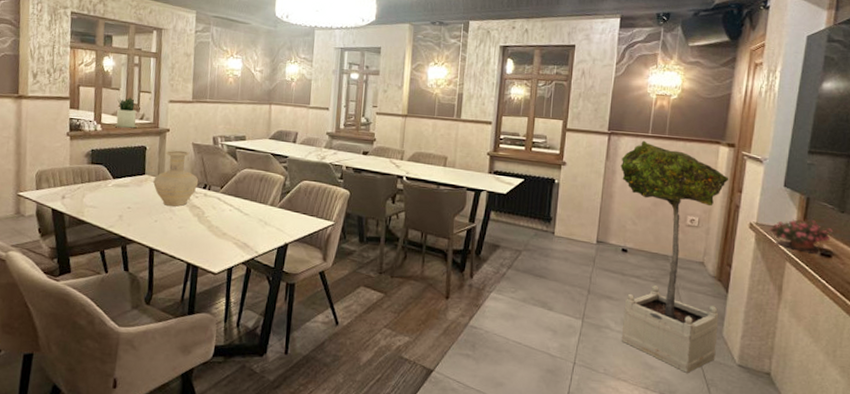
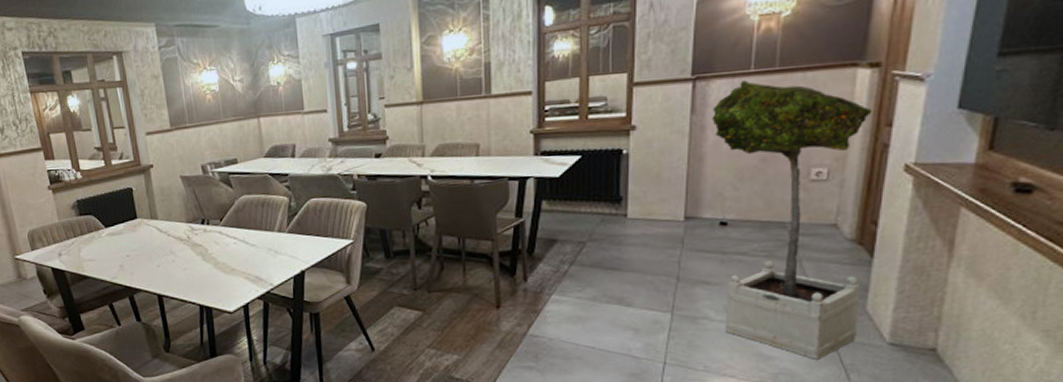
planter: present [114,97,137,129] -> none [91,136,118,173]
vase: present [153,150,199,207] -> none [147,186,195,248]
potted flower: present [769,219,832,254] -> none [935,147,1035,192]

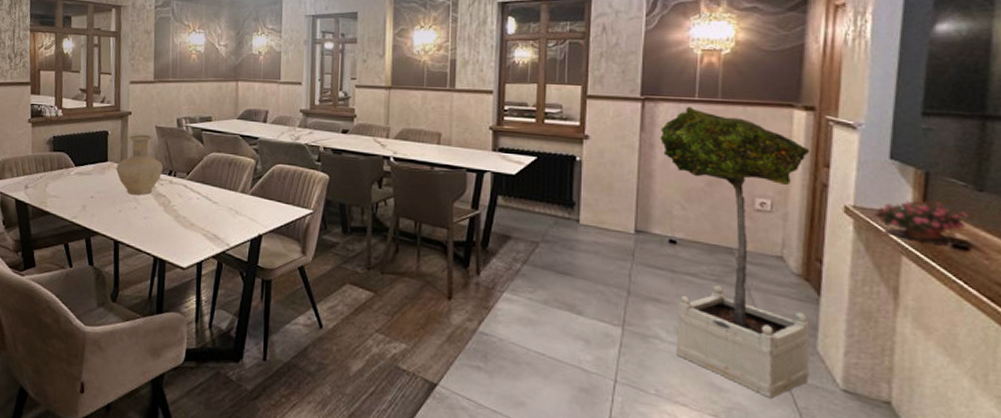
vase: none [147,186,195,248] -> present [116,134,164,195]
potted flower: none [935,147,1035,192] -> present [873,200,968,246]

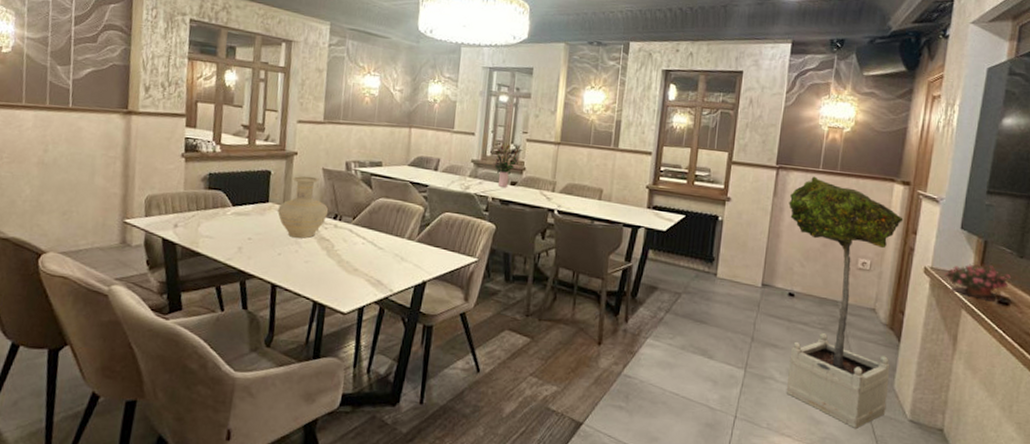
bouquet: none [321,90,350,136] -> present [493,142,521,188]

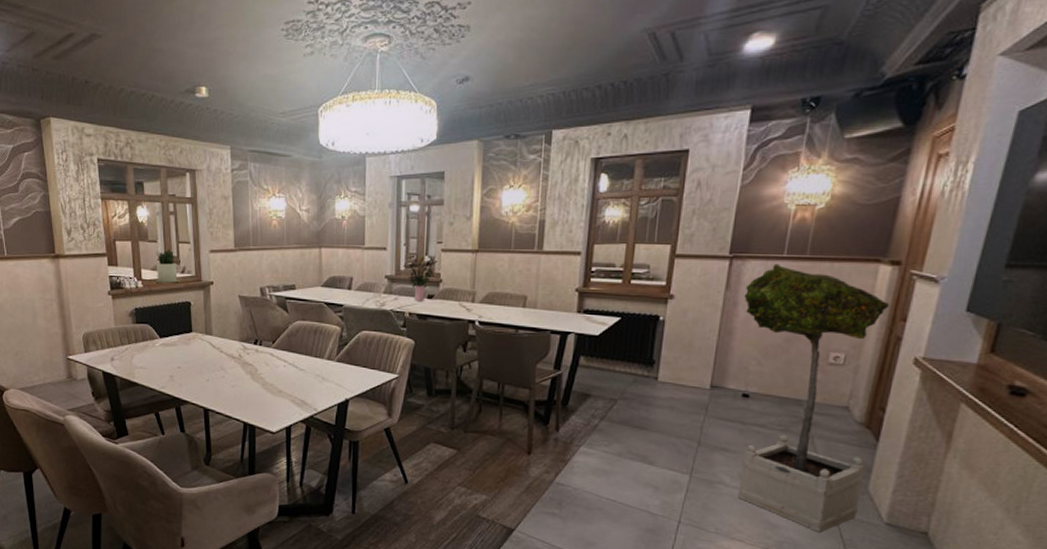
planter: none [236,116,261,151] -> present [156,249,179,284]
vase: present [278,176,329,239] -> none [202,304,249,364]
potted flower: present [945,264,1011,302] -> none [941,350,1031,393]

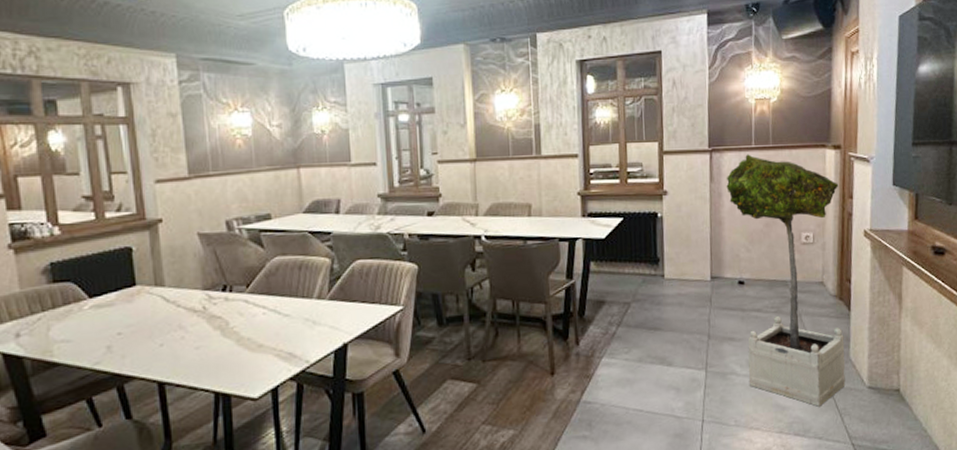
planter: present [156,249,179,284] -> none [78,183,114,228]
bouquet: present [407,255,436,301] -> none [401,168,433,220]

